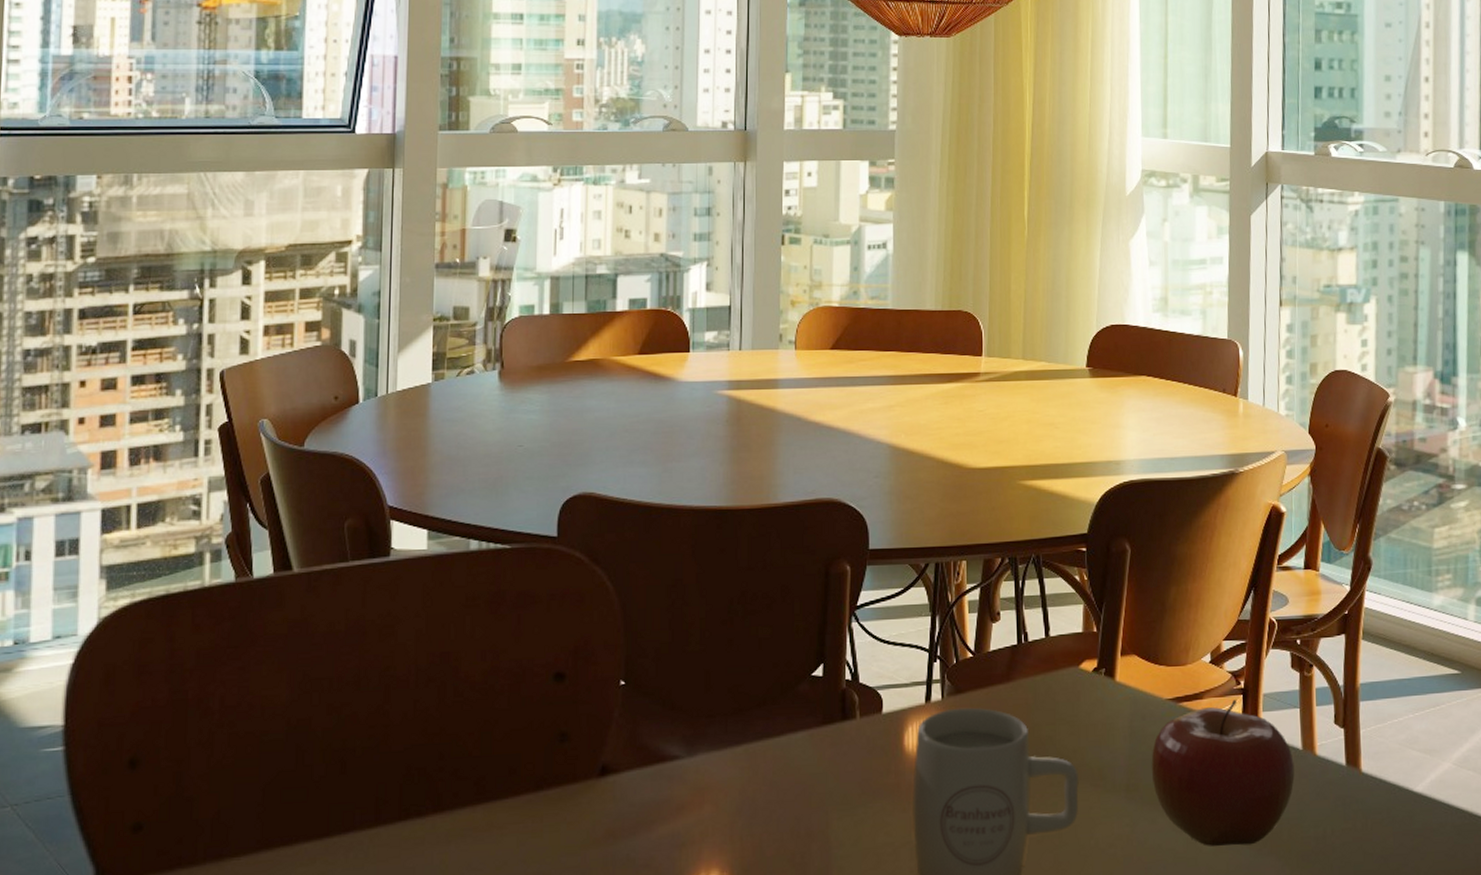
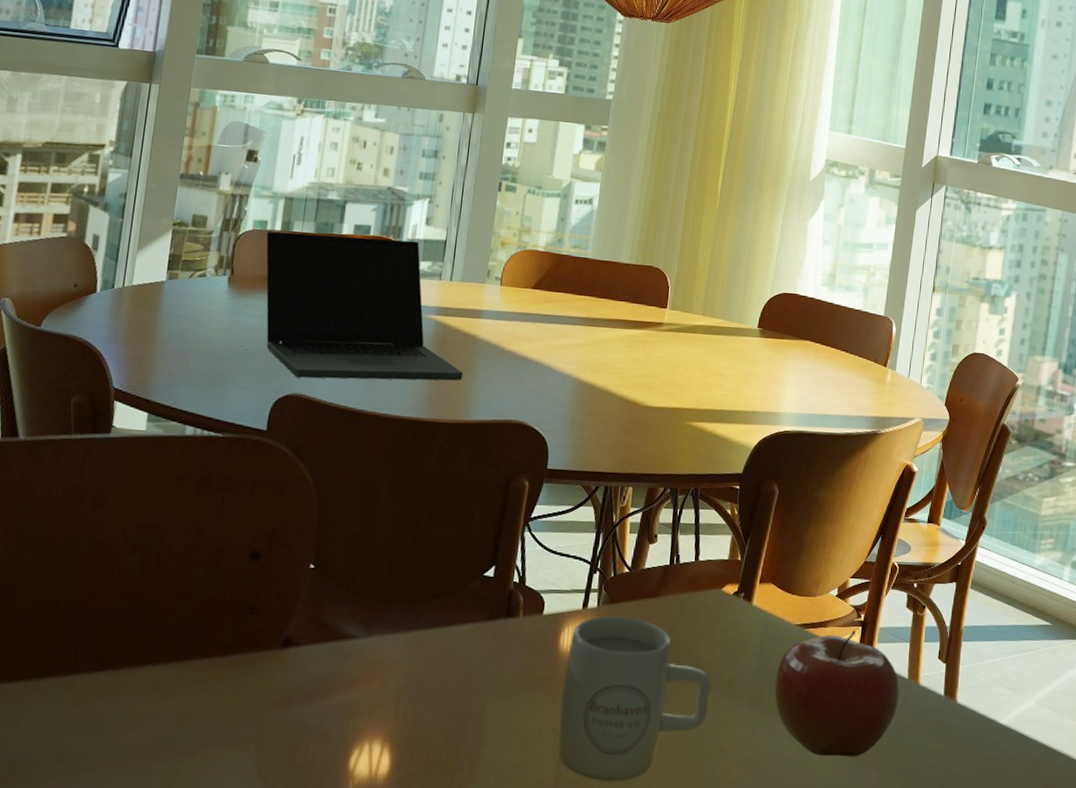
laptop: none [534,310,765,475] -> present [266,231,463,381]

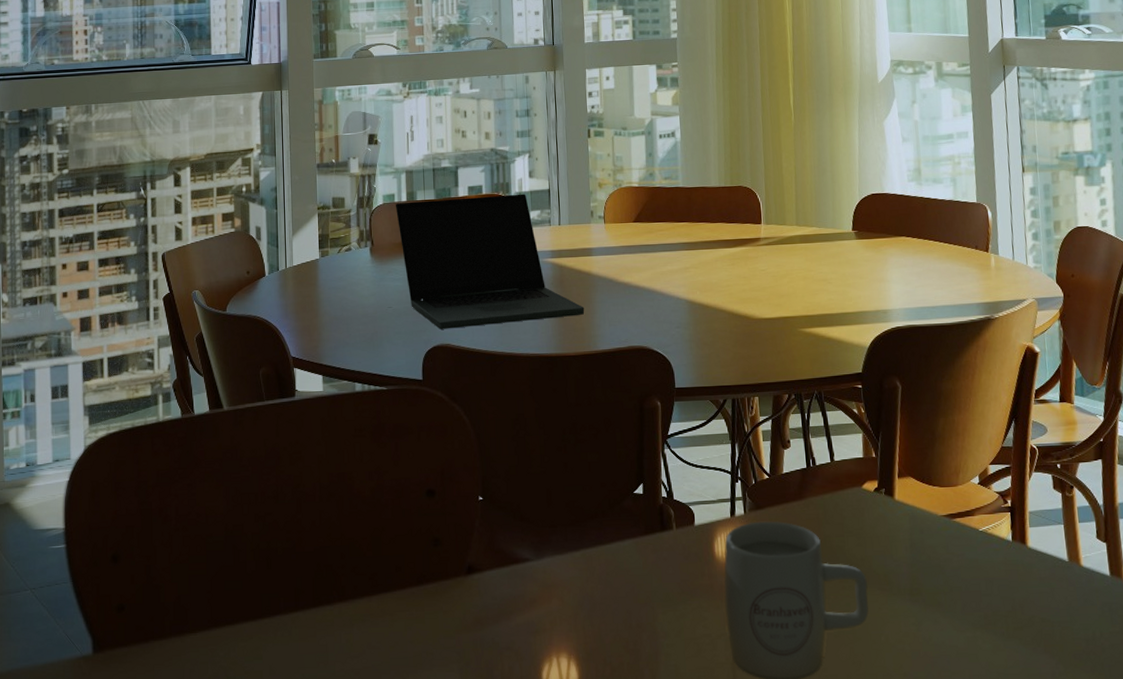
fruit: present [774,630,900,757] -> none [930,516,1063,645]

